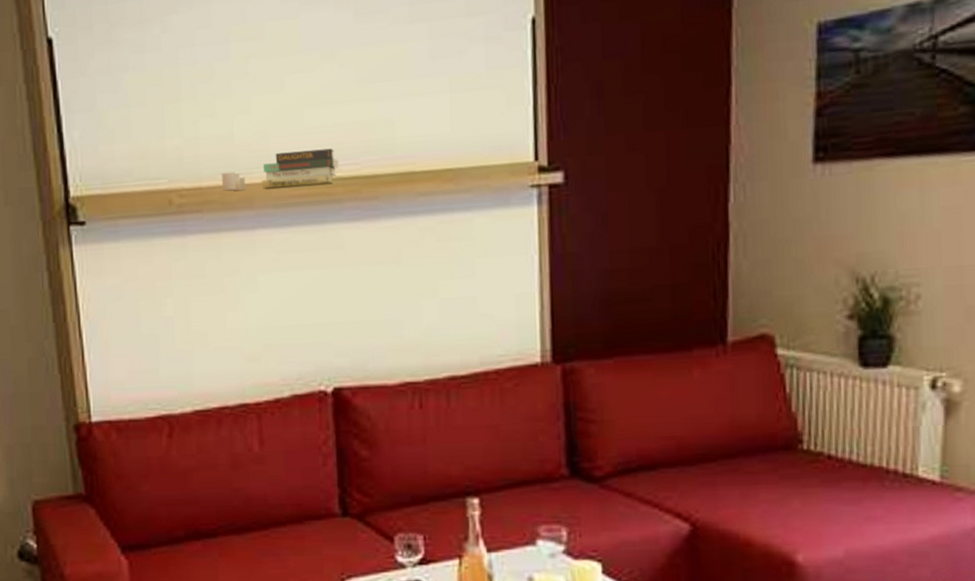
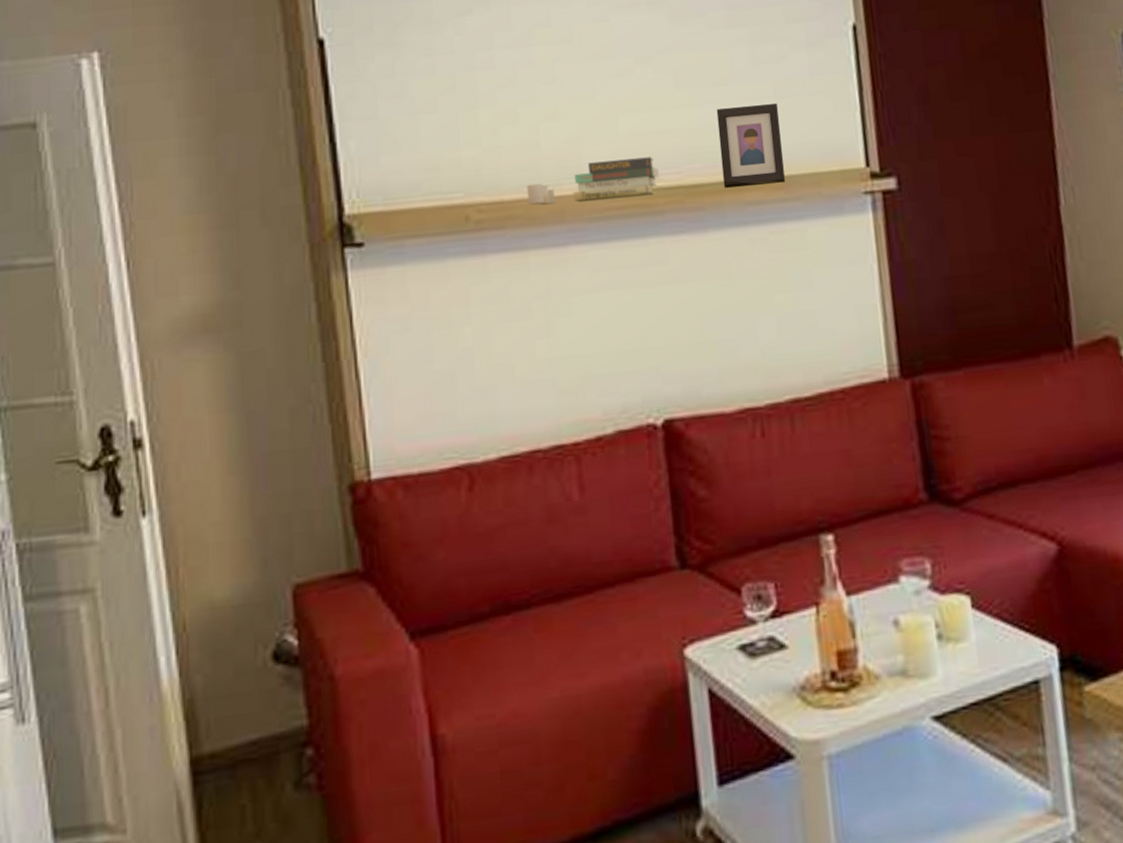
picture frame: none [394,97,456,180] -> present [716,103,786,189]

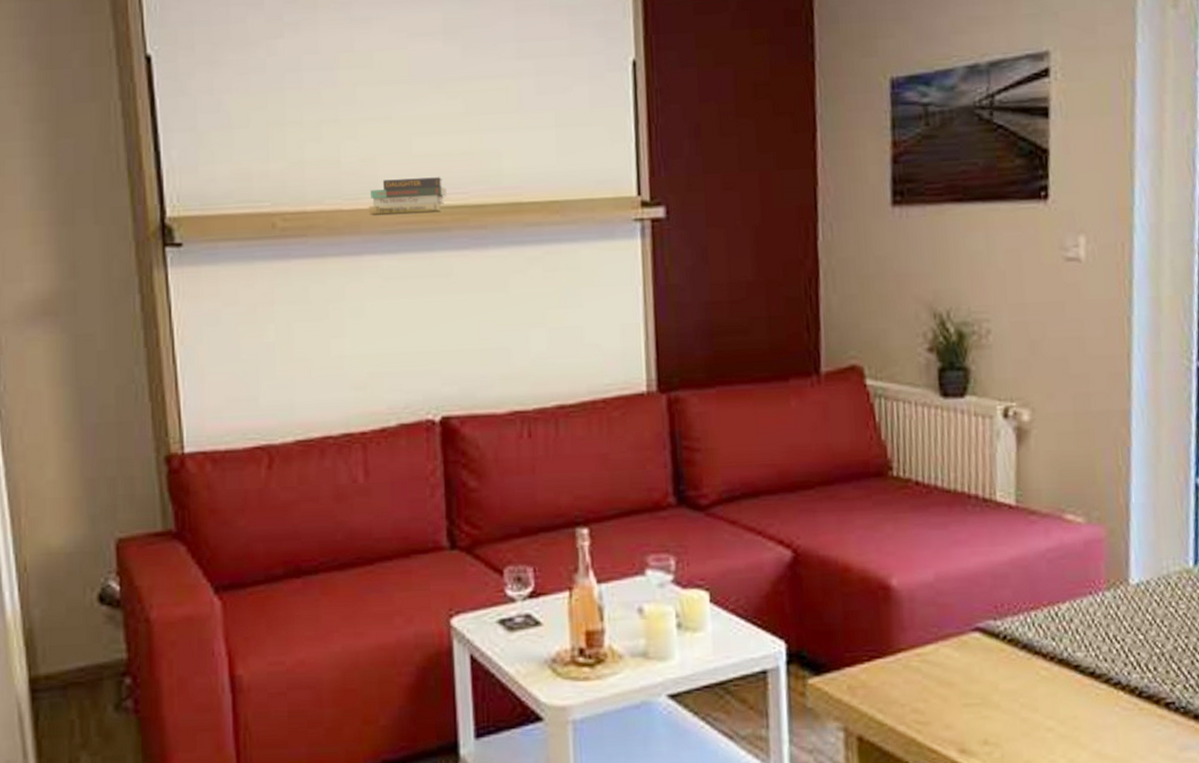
candle: present [526,183,556,206] -> none [327,197,352,217]
picture frame: present [716,103,786,189] -> none [501,131,563,210]

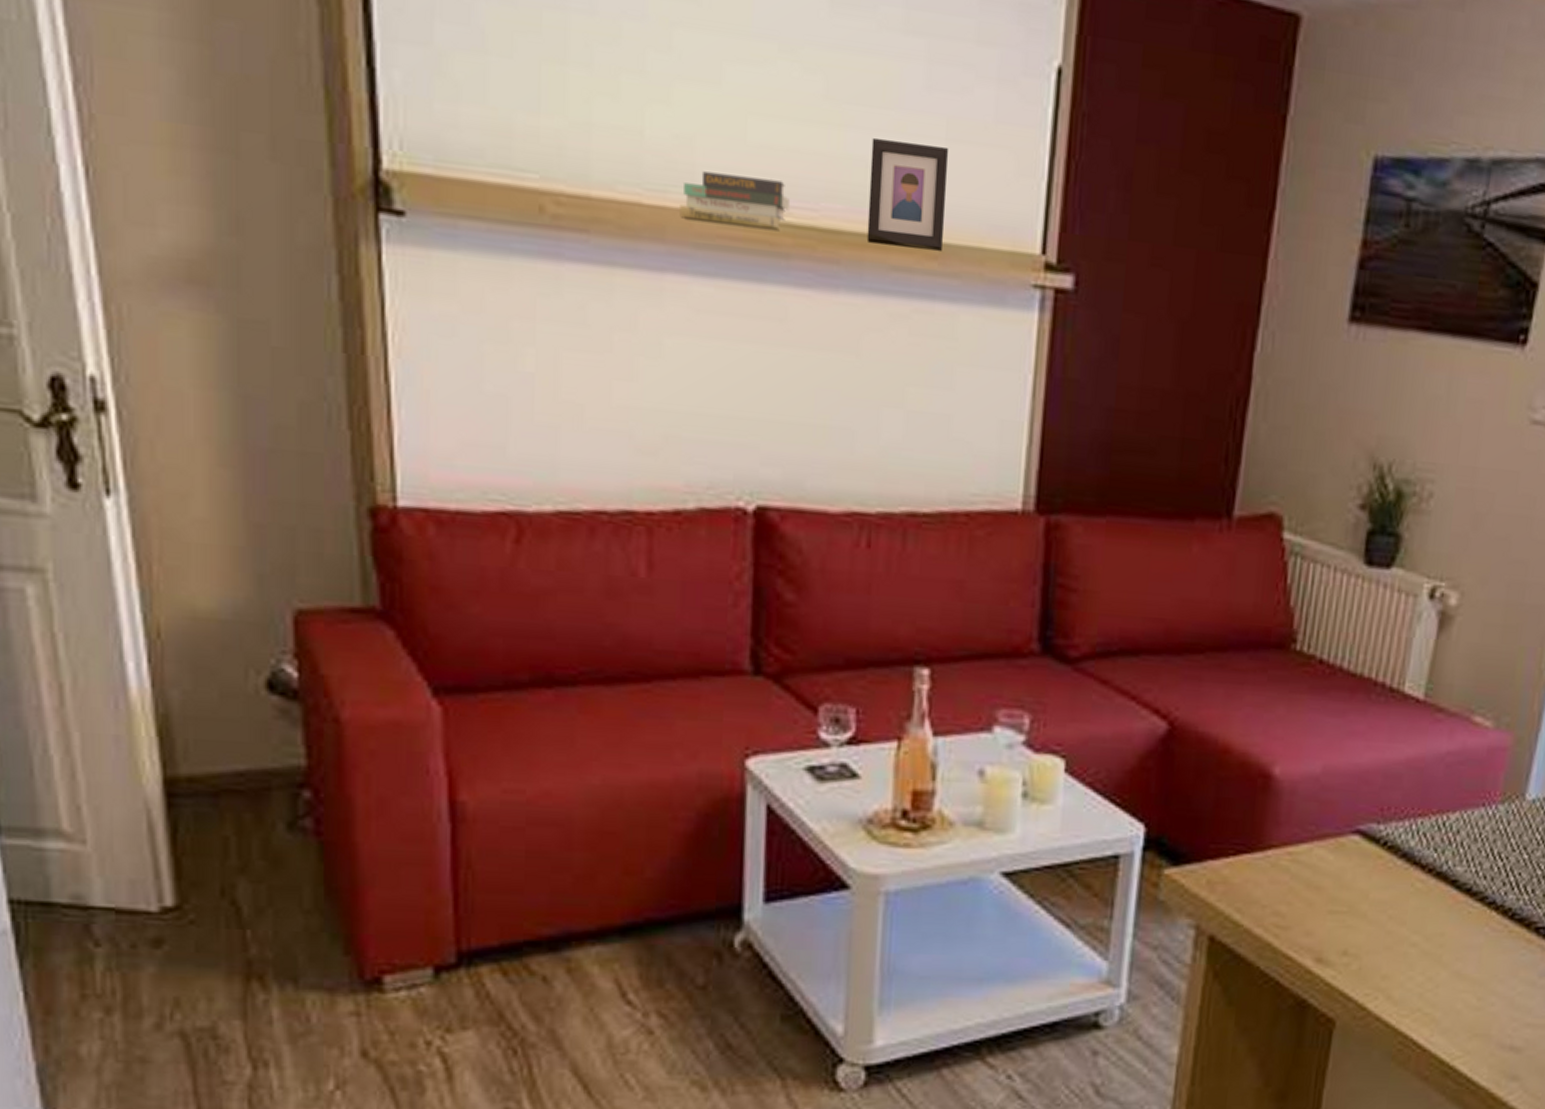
picture frame: none [501,131,563,210] -> present [866,137,949,253]

